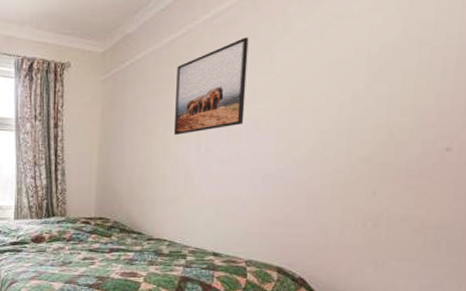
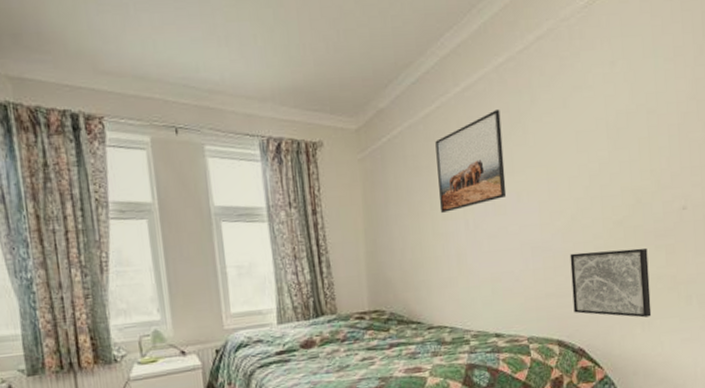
wall art: none [299,185,395,257] -> present [570,247,652,318]

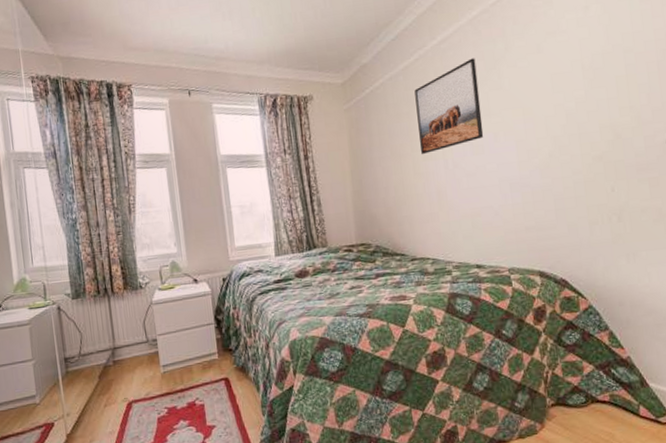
wall art: present [570,247,652,318] -> none [548,181,637,250]

